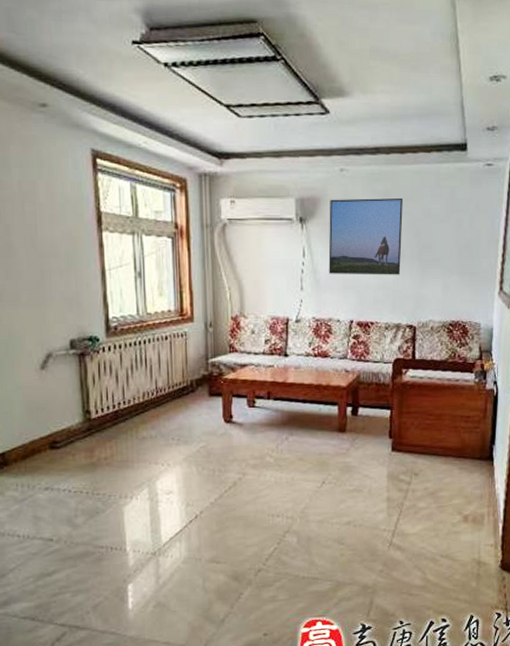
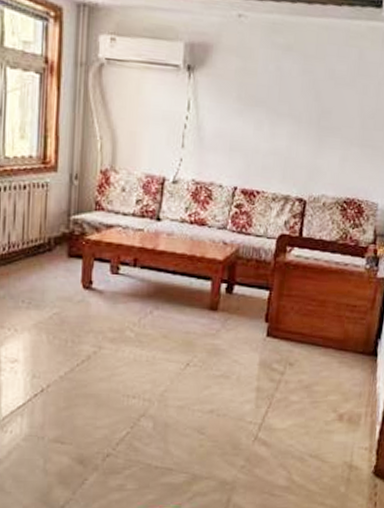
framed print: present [328,197,403,275] -> none [214,47,305,141]

